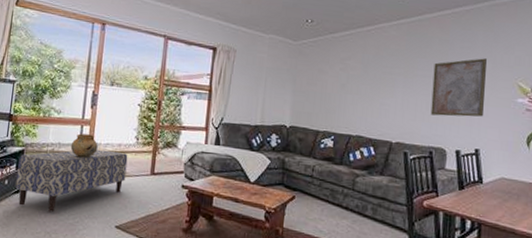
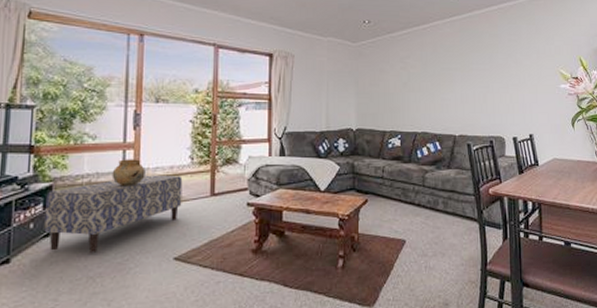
wall art: present [430,58,487,117] -> none [487,49,533,106]

